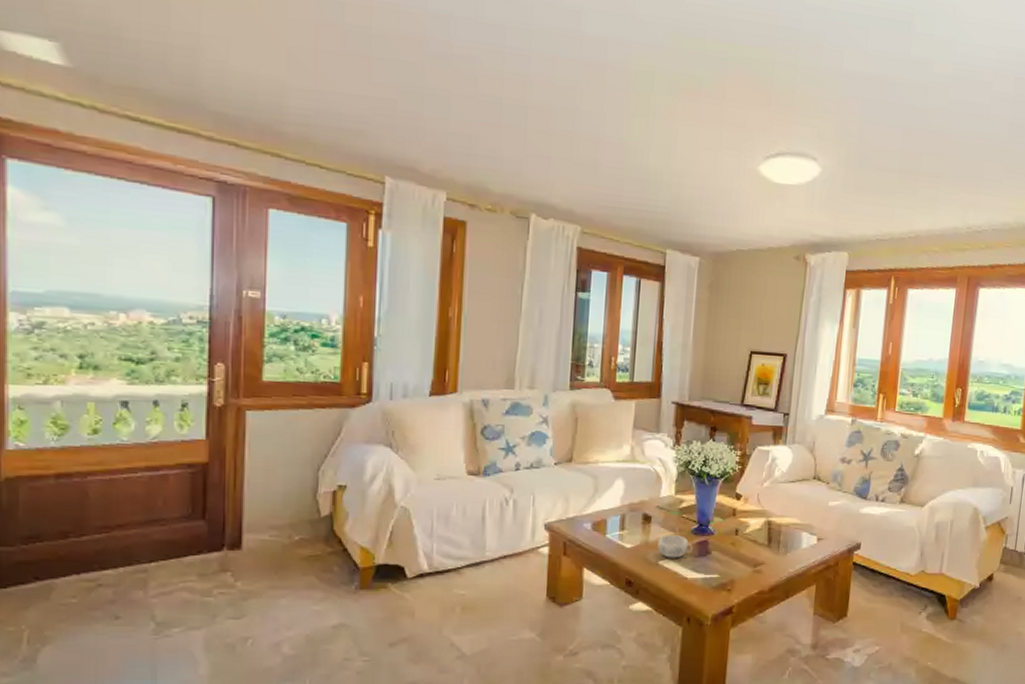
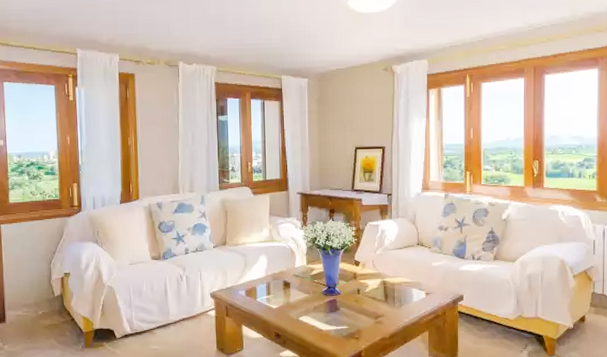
decorative bowl: present [658,535,693,558] -> none [297,296,325,315]

